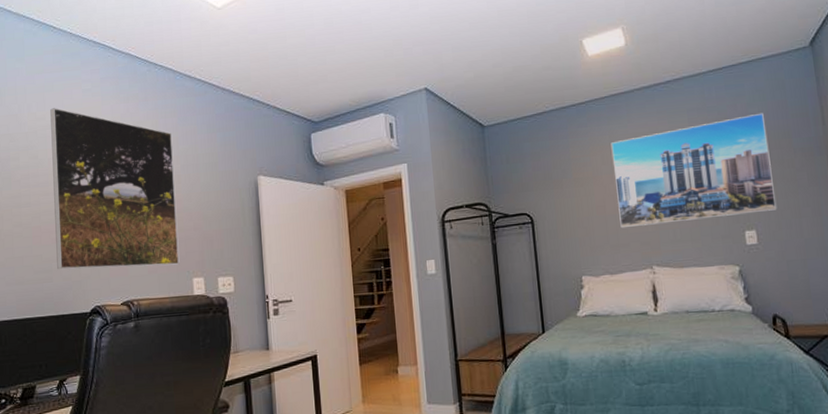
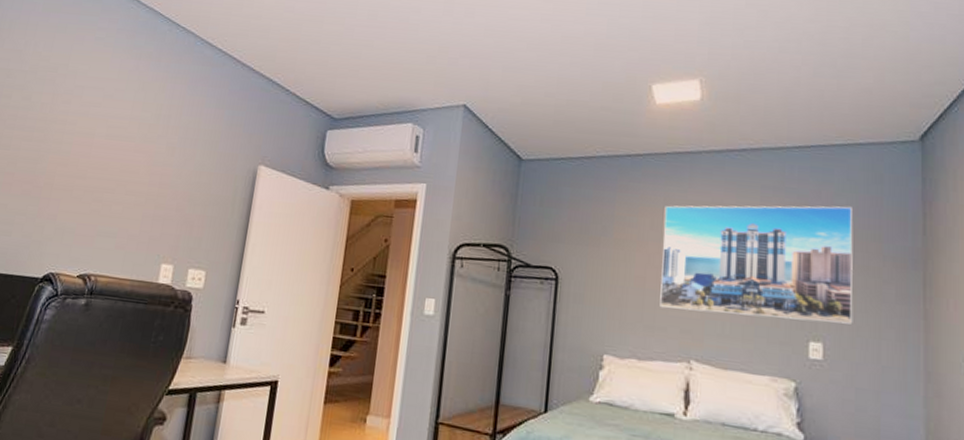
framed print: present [50,108,180,270] -> none [19,51,177,245]

